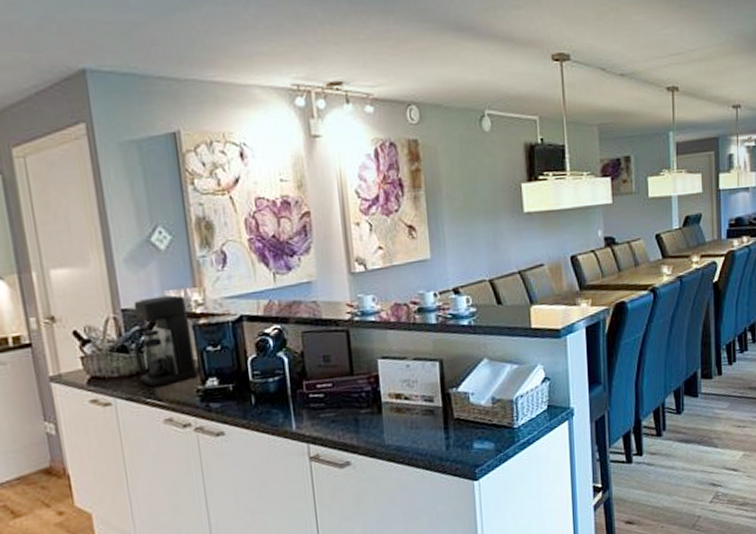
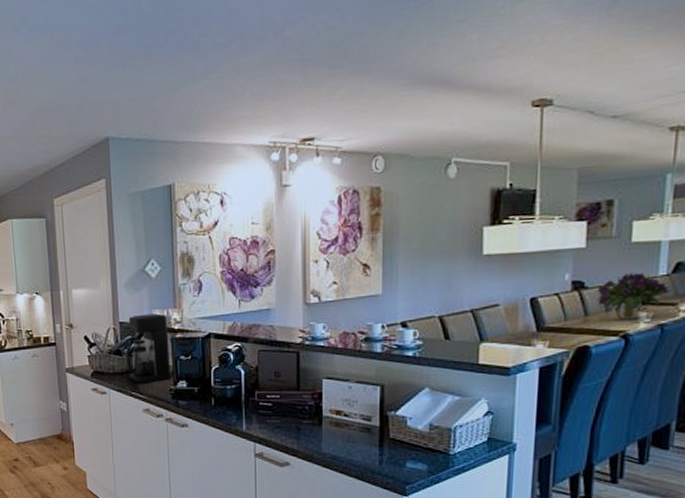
bouquet: none [625,227,683,274] -> present [596,272,670,320]

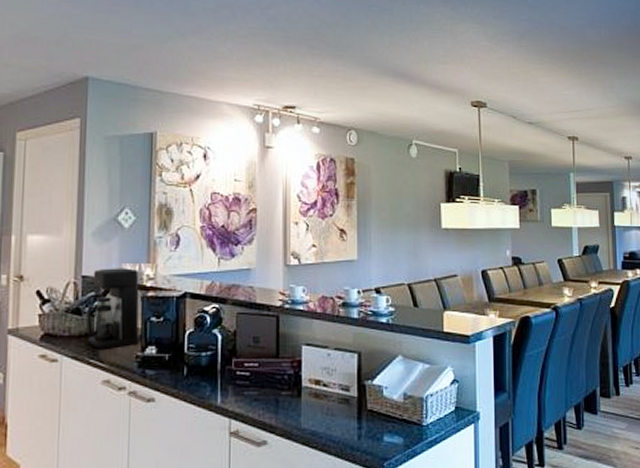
bouquet: present [596,272,670,320] -> none [531,253,582,293]

